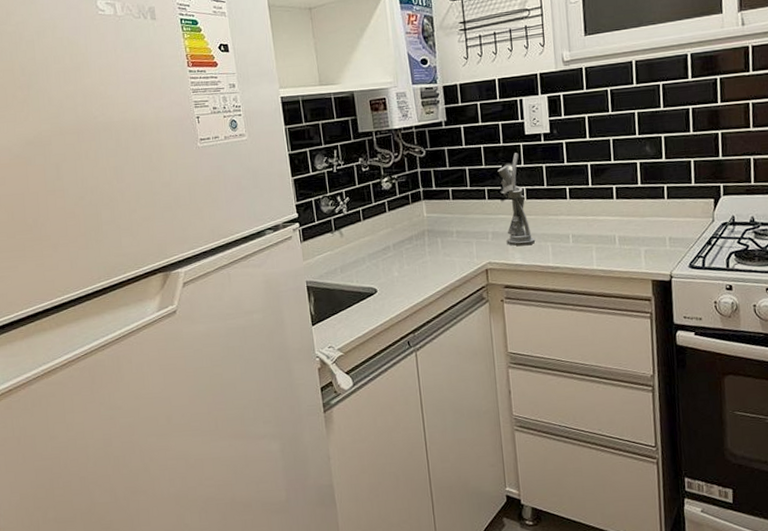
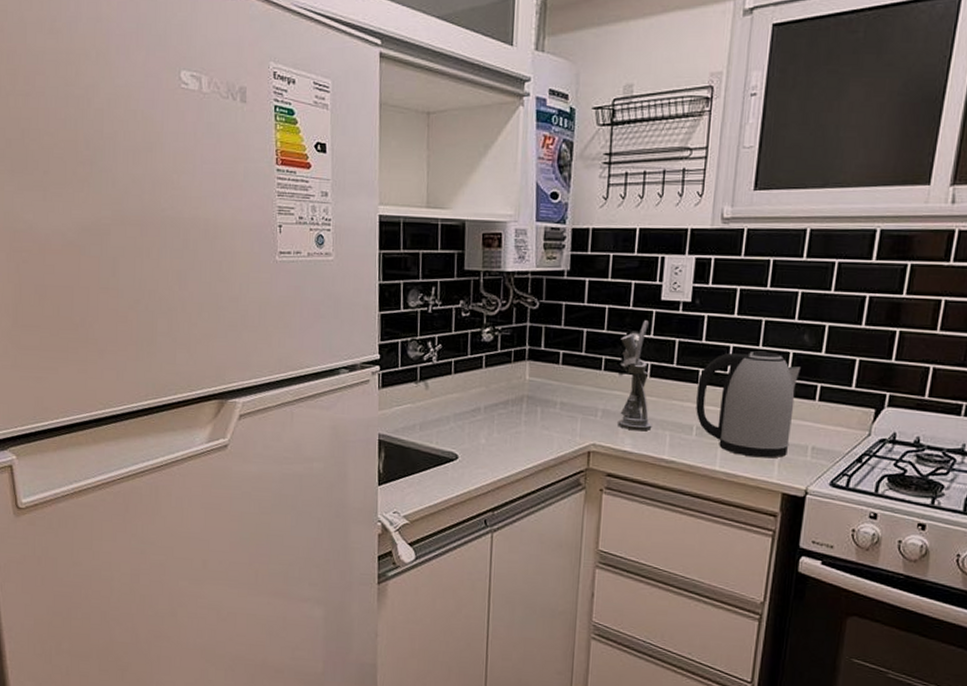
kettle: none [566,164,650,254] -> present [696,350,800,458]

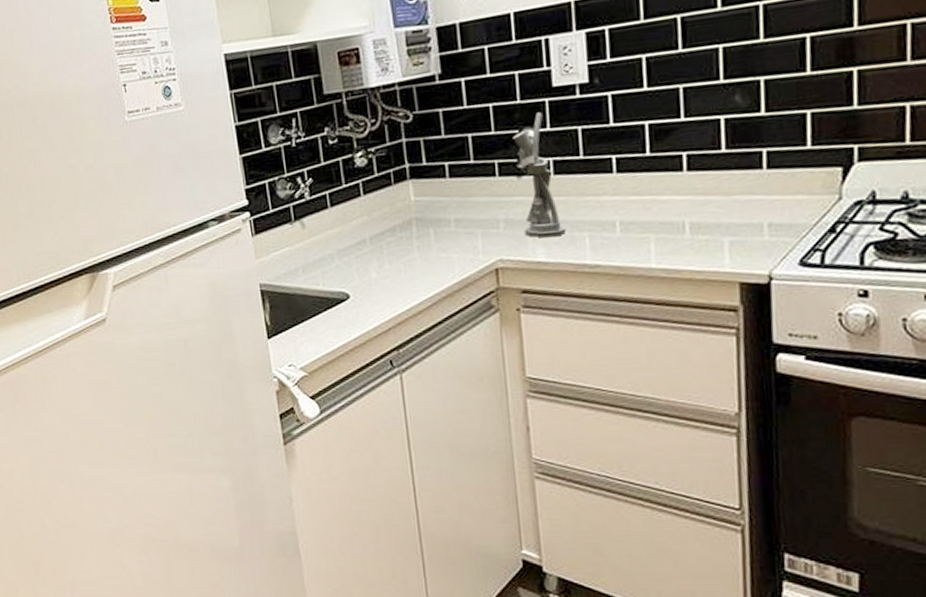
kettle: present [696,350,800,458] -> none [612,122,739,247]

